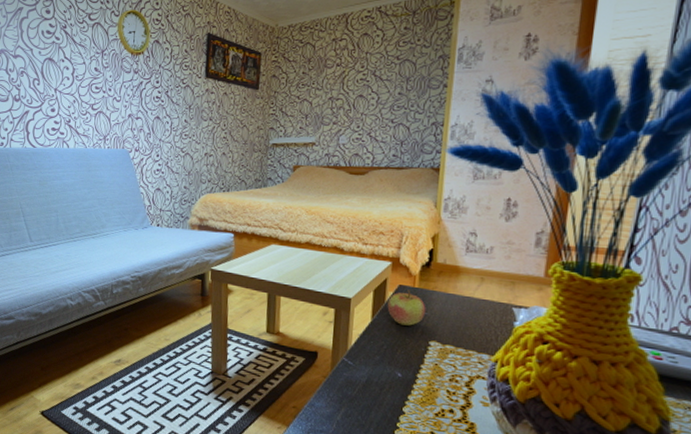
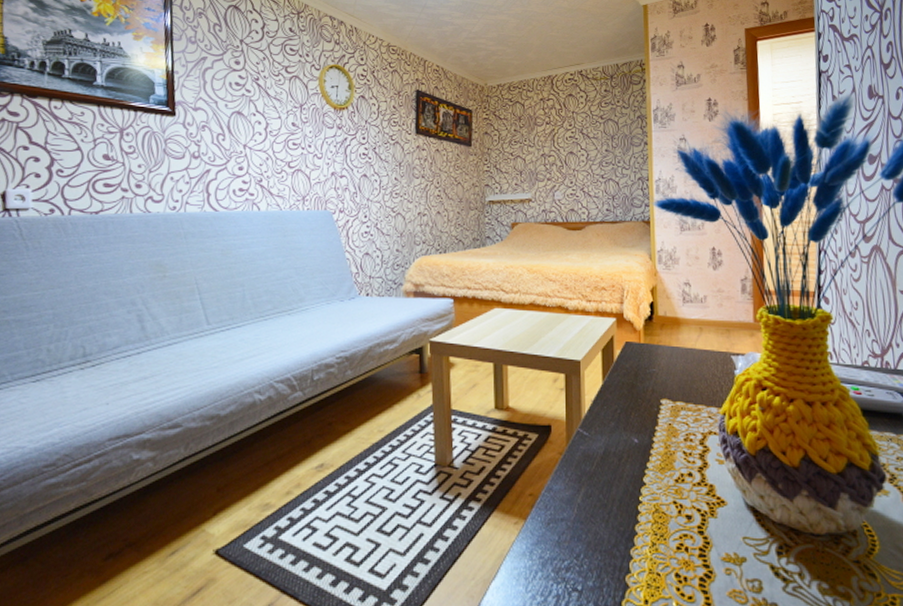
apple: present [387,289,426,326] -> none [616,346,654,385]

